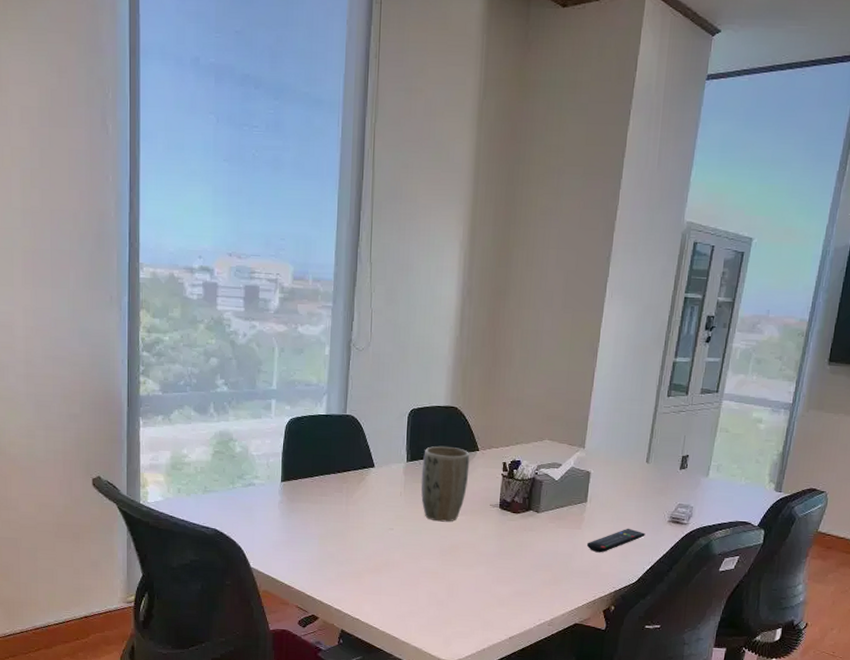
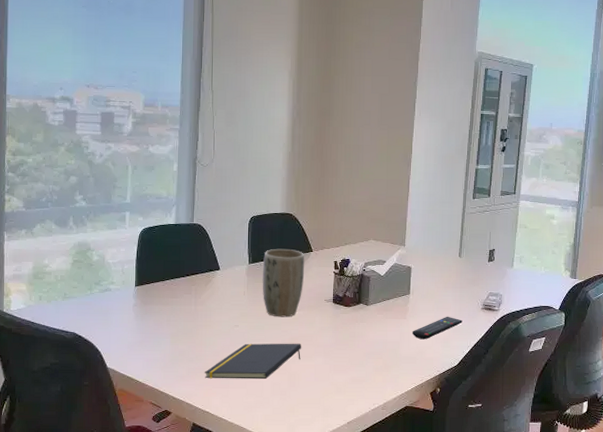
notepad: none [354,548,463,588] -> present [204,343,302,380]

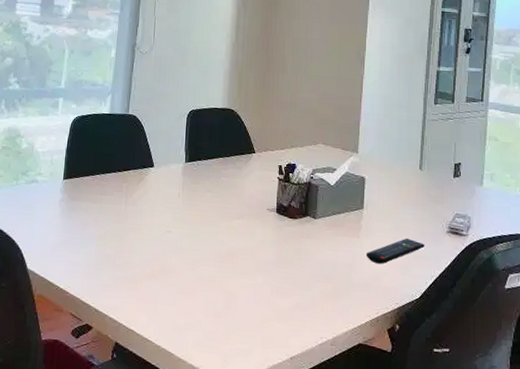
notepad: present [204,343,302,380] -> none [131,253,241,297]
plant pot: present [262,248,305,317] -> none [198,147,247,226]

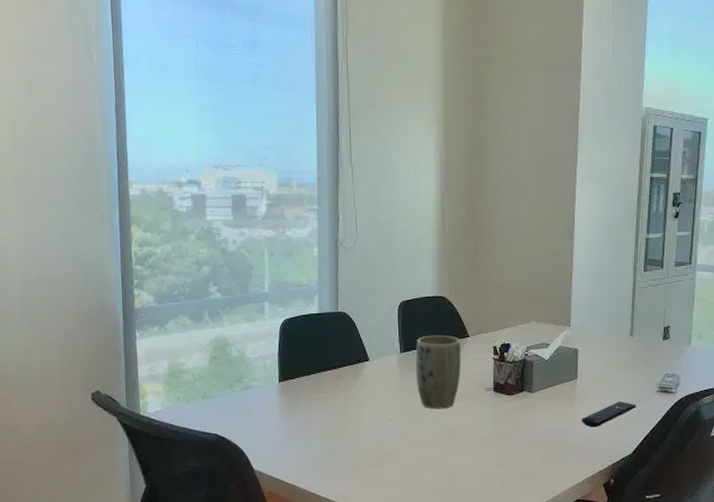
plant pot: none [198,147,247,226] -> present [415,335,462,409]

